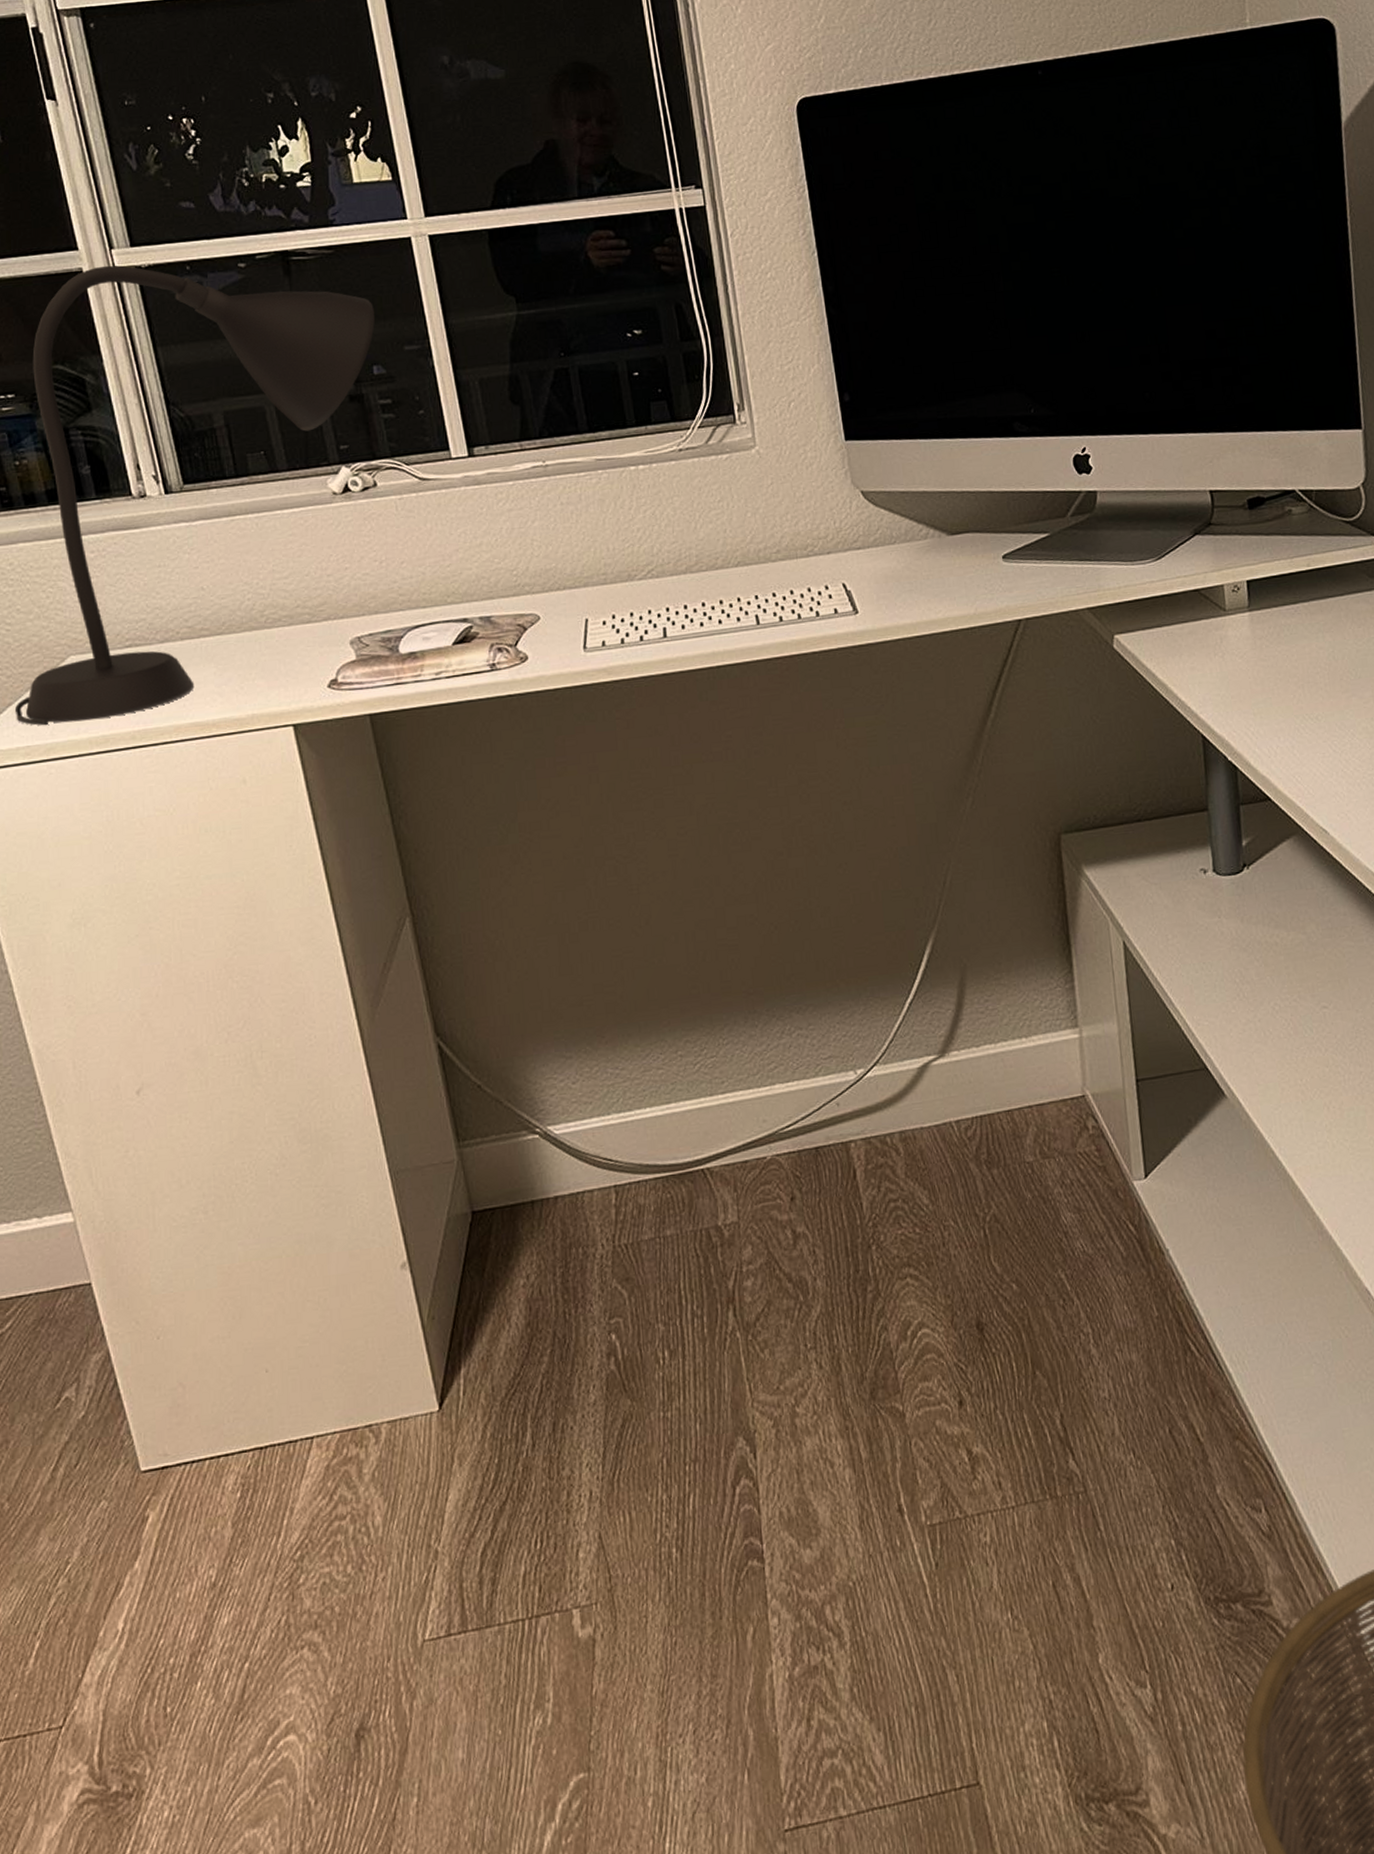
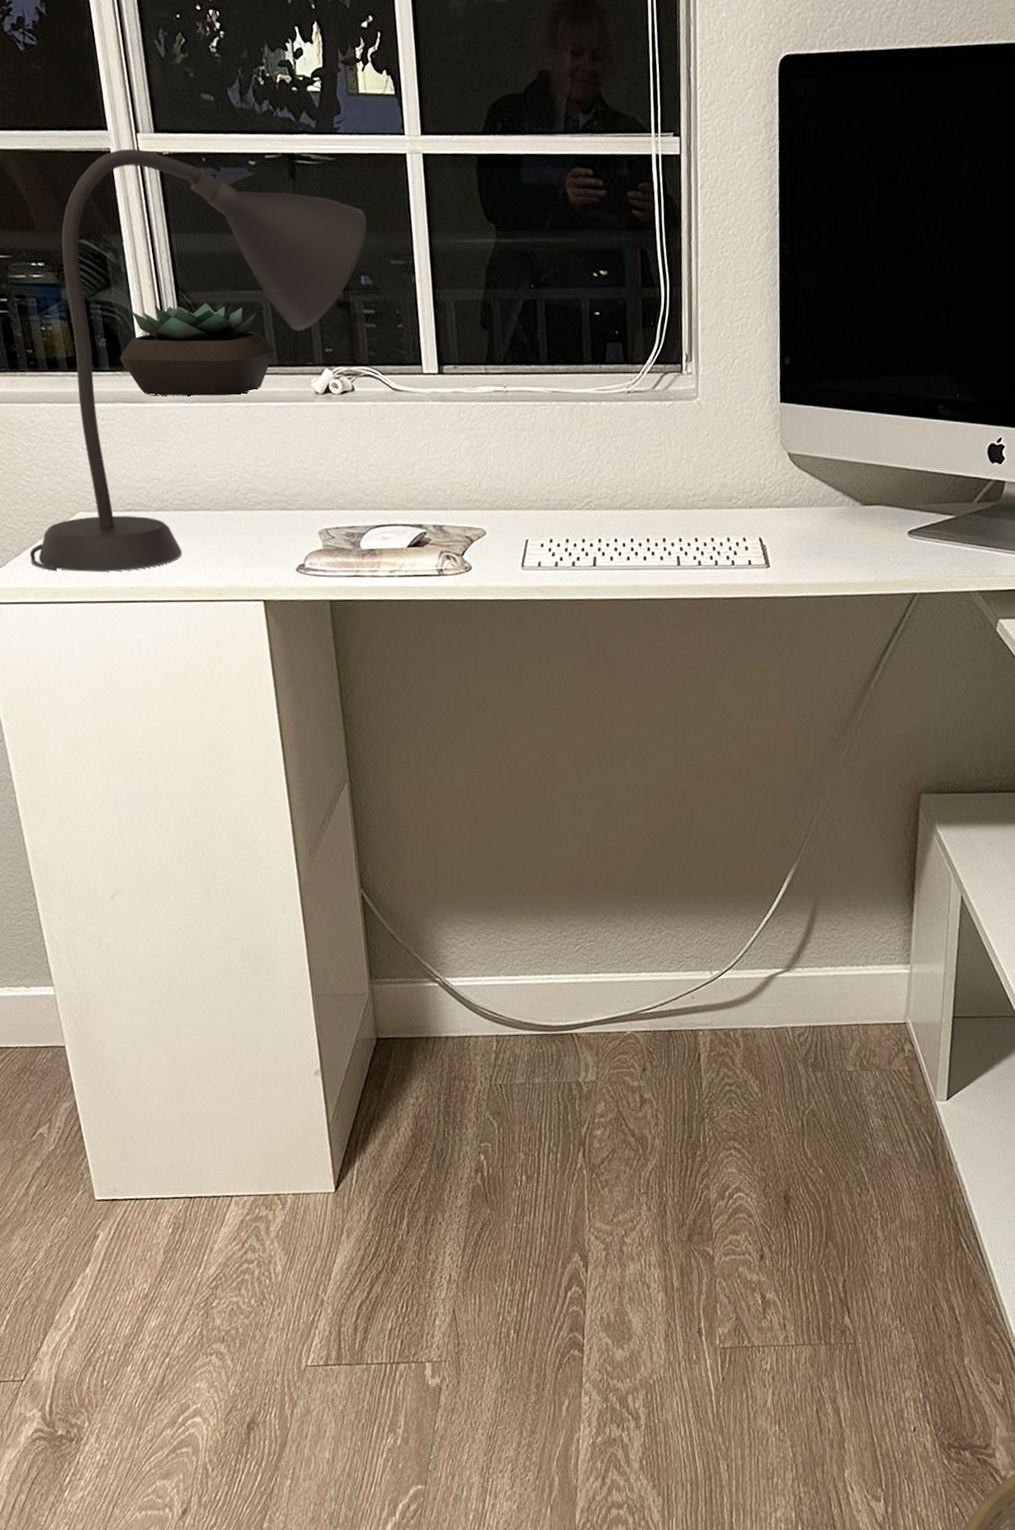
succulent plant: none [107,414,284,519] -> present [119,302,275,396]

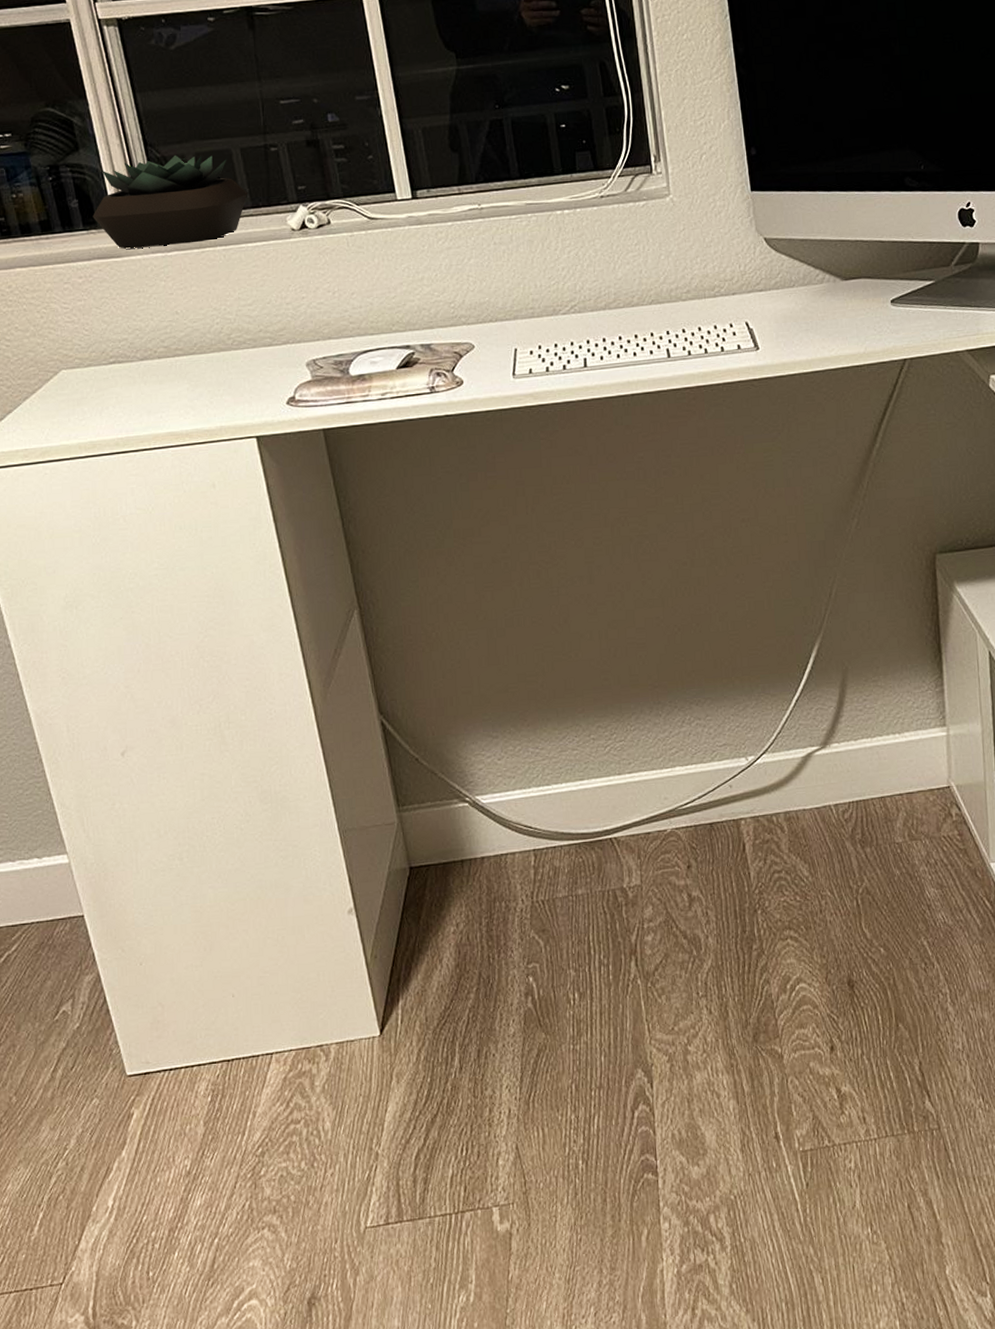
desk lamp: present [29,148,367,572] -> none [14,17,329,432]

